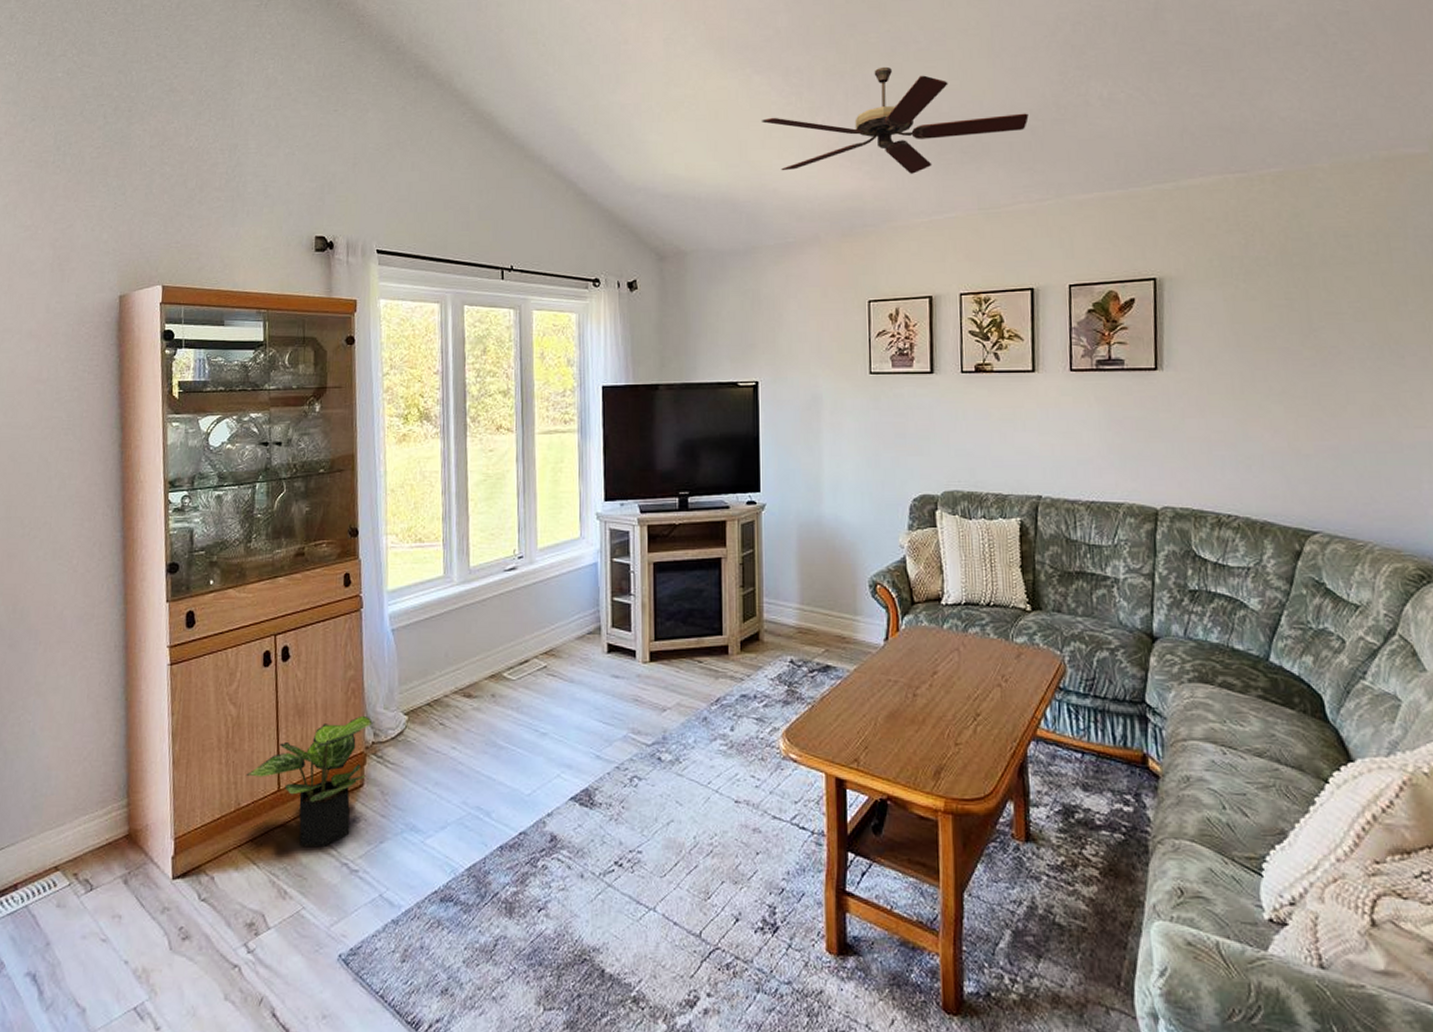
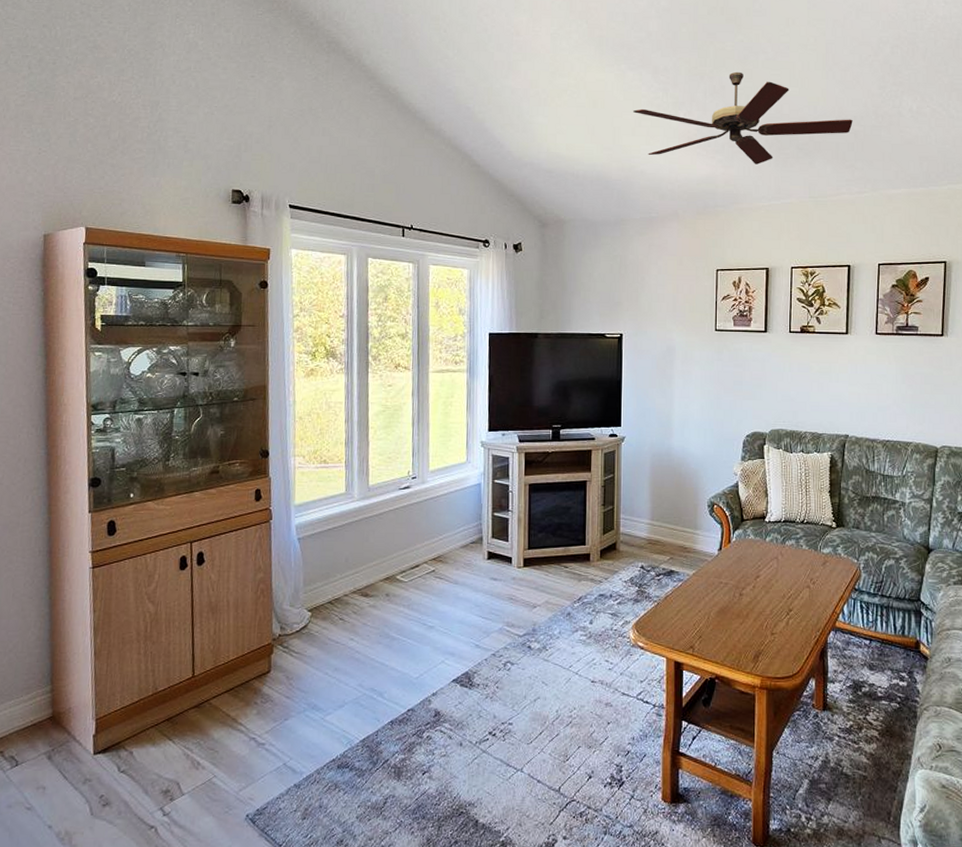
potted plant: present [246,715,376,846] -> none [163,612,282,724]

